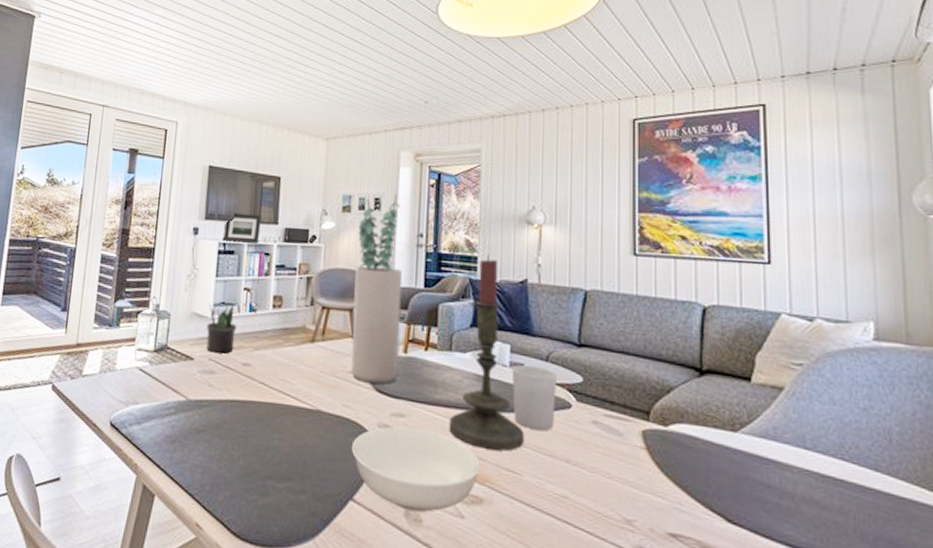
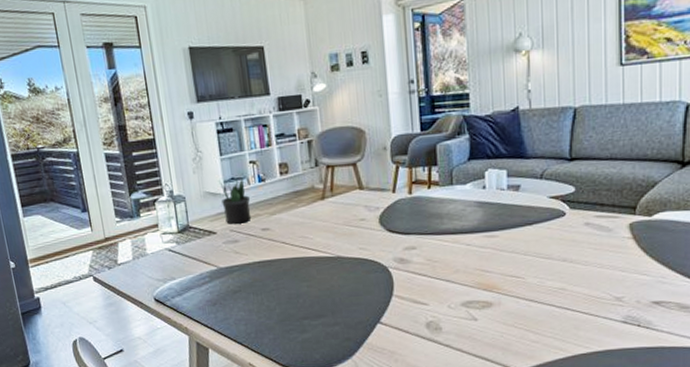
picture frame: present [223,214,262,244] -> none [217,89,255,120]
vase: present [351,193,402,385] -> none [349,43,406,226]
bowl: present [351,426,480,513] -> none [372,256,488,323]
candle: present [448,255,525,451] -> none [456,89,525,263]
candle holder: present [511,364,557,430] -> none [509,185,551,239]

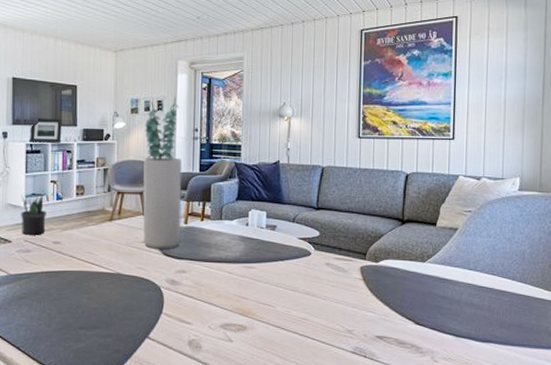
picture frame: none [217,89,255,120] -> present [30,119,62,143]
vase: none [349,43,406,226] -> present [143,96,182,249]

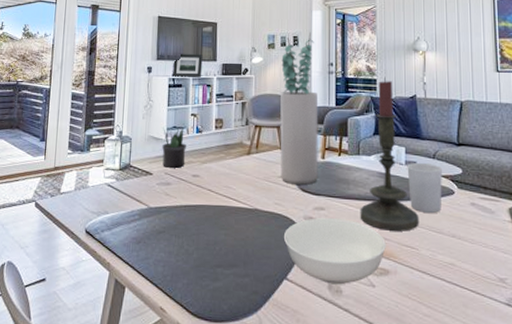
bowl: none [145,280,244,341] -> present [283,218,386,285]
candle: none [220,143,277,291] -> present [360,77,419,231]
candle holder: none [267,226,301,273] -> present [407,162,442,213]

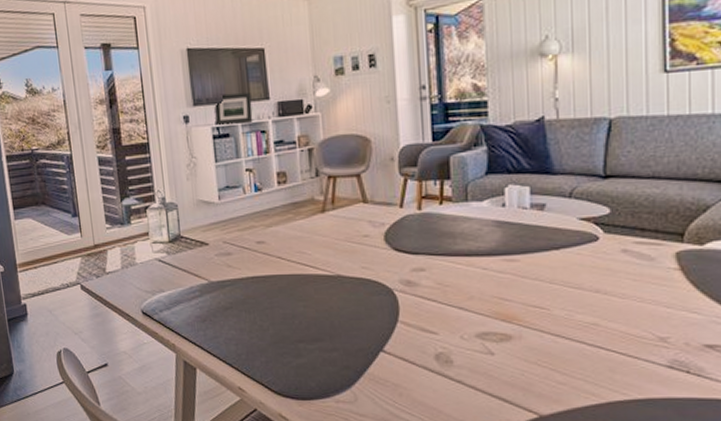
planter: present [162,127,186,169] -> none [215,186,245,237]
vase: present [280,32,319,185] -> none [354,46,414,244]
bowl: present [283,218,386,285] -> none [375,280,507,355]
candle: present [360,77,419,231] -> none [471,97,551,290]
candle holder: present [407,162,442,213] -> none [533,204,582,265]

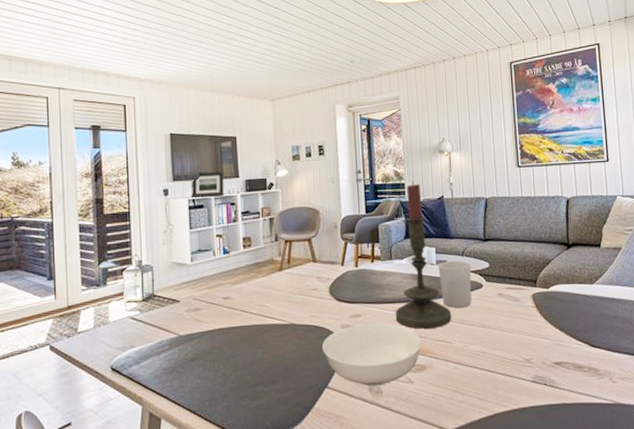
bowl: none [375,280,507,355] -> present [321,323,422,387]
candle: none [471,97,551,290] -> present [395,181,452,329]
candle holder: none [533,204,582,265] -> present [438,260,472,308]

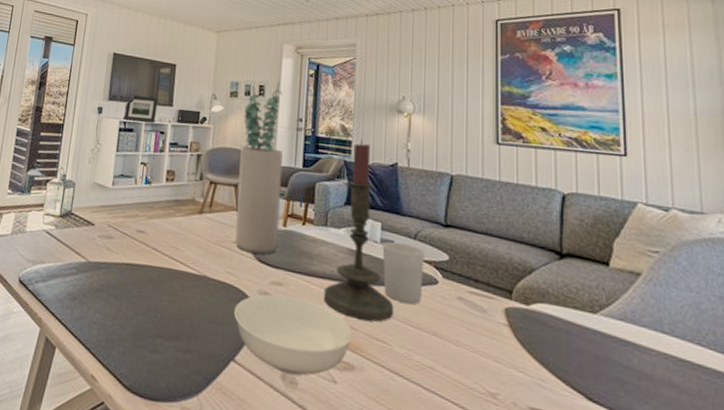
vase: none [307,140,352,296] -> present [235,82,283,255]

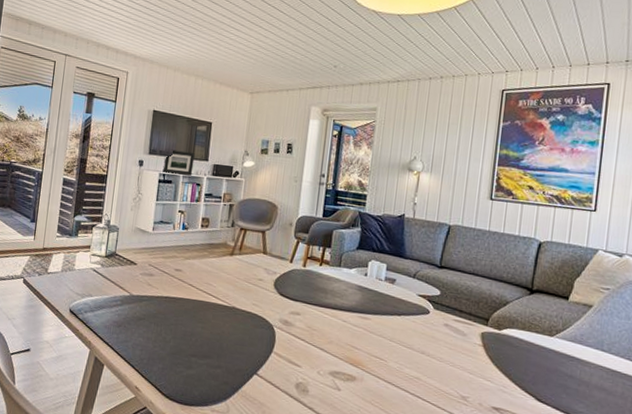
bowl: present [233,294,352,376] -> none [257,321,356,386]
vase: present [235,82,283,255] -> none [261,141,308,290]
candle: present [323,139,394,322] -> none [333,194,392,343]
candle holder: present [382,242,424,304] -> none [384,280,421,330]

